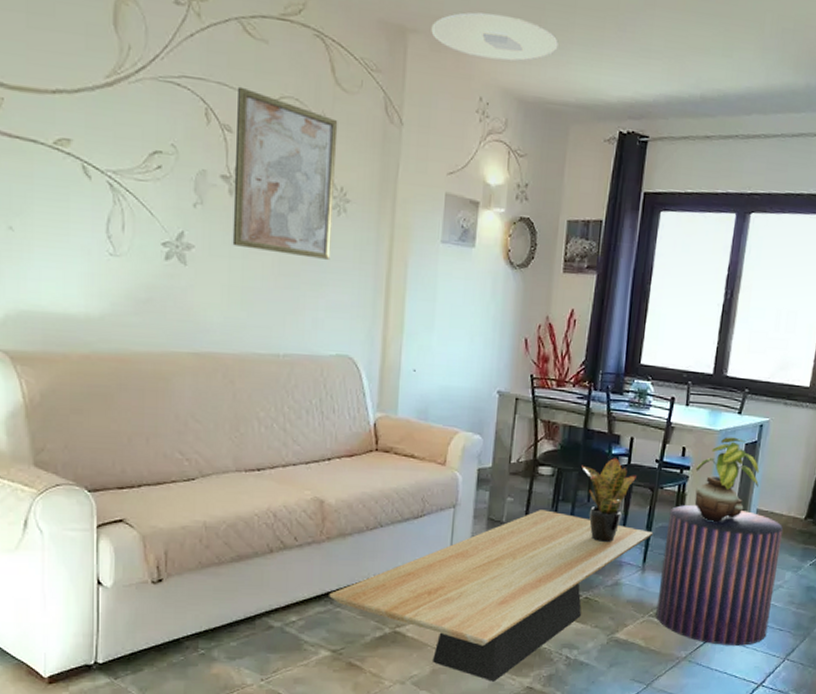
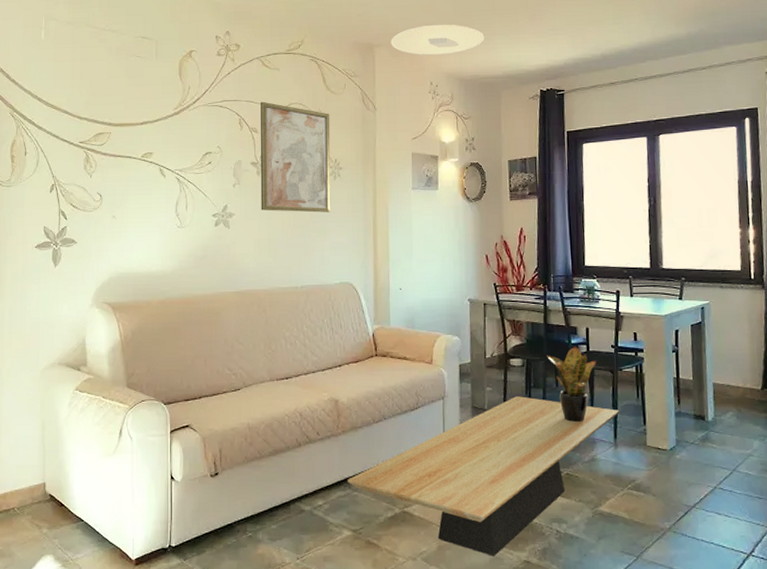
stool: present [656,504,783,646] -> none [631,383,747,515]
potted plant: present [694,437,760,522] -> none [648,320,710,397]

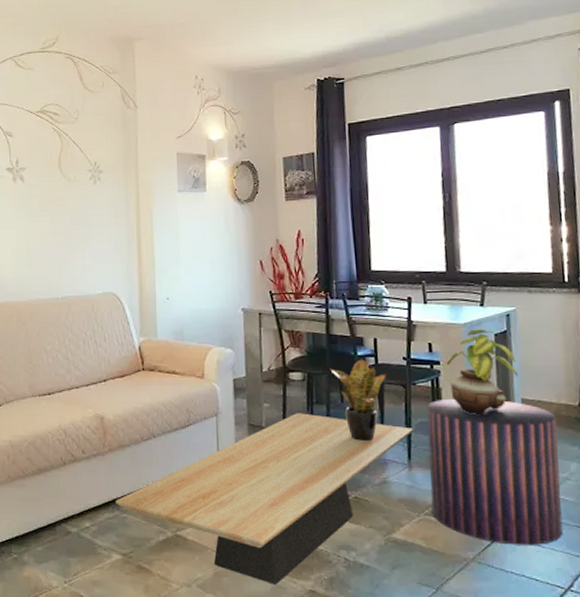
wall art: present [260,101,331,213] -> none [15,103,91,219]
ceiling light: present [391,24,485,56] -> none [151,12,254,48]
stool: none [631,383,747,515] -> present [426,398,563,545]
potted plant: none [648,320,710,397] -> present [446,329,518,414]

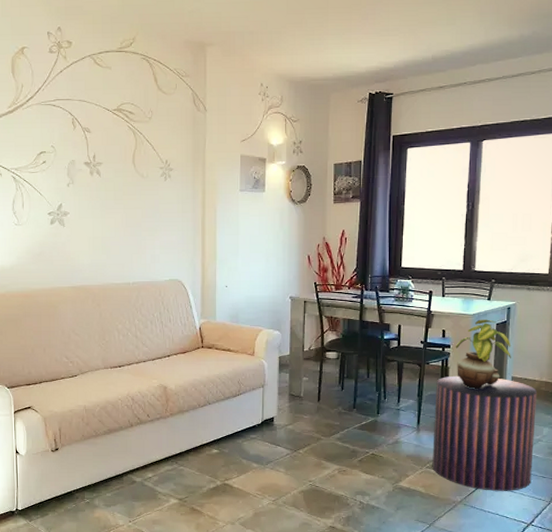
coffee table: present [115,413,414,585] -> none [174,386,424,522]
potted plant: present [330,358,386,441] -> none [360,341,406,409]

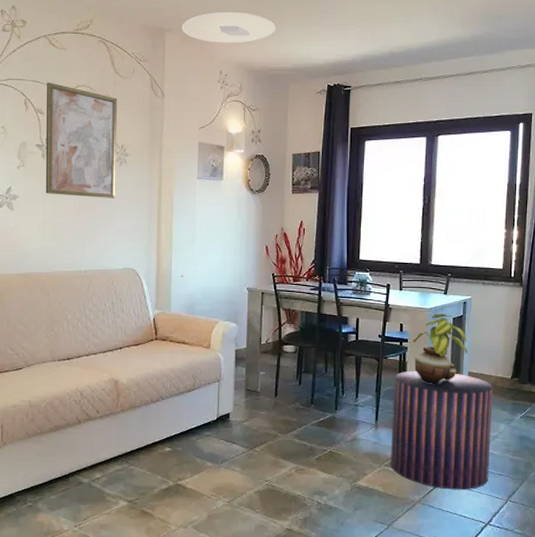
wall art: none [93,101,162,212] -> present [45,82,118,198]
ceiling light: none [222,22,317,56] -> present [182,11,276,44]

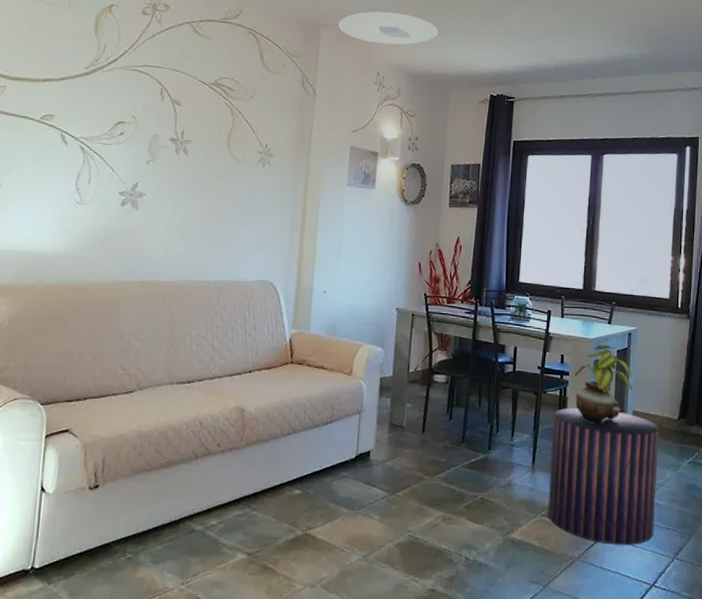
wall art: present [45,82,118,198] -> none [176,71,265,202]

